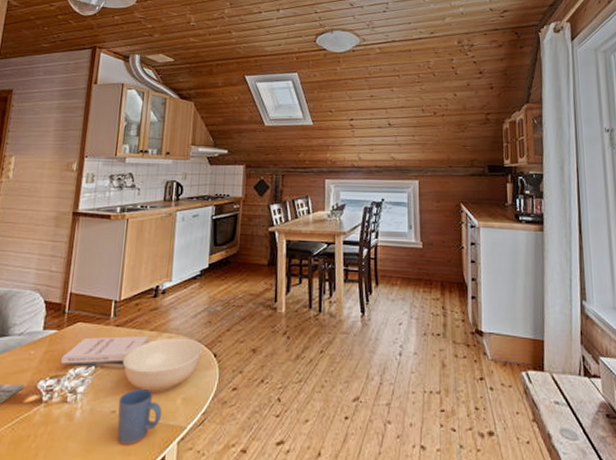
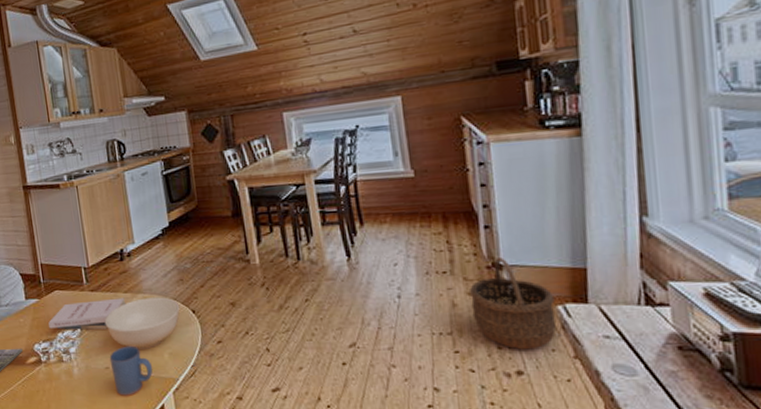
wicker basket: none [457,324,521,412] -> present [470,256,557,350]

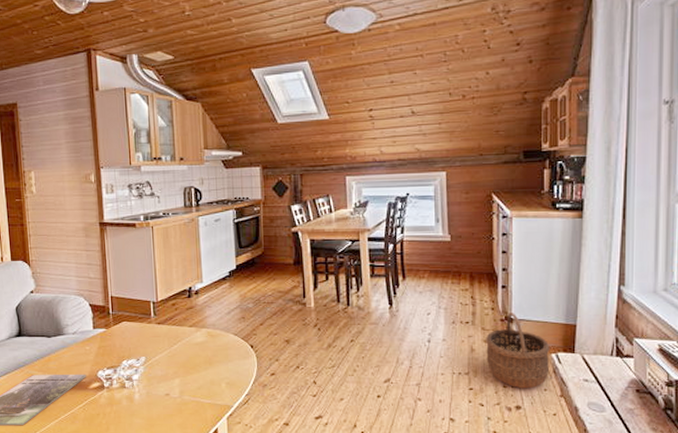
books: present [48,298,127,330] -> none [114,331,191,359]
bowl: present [104,297,180,349] -> none [168,332,240,378]
mug: present [109,345,153,396] -> none [170,375,210,420]

